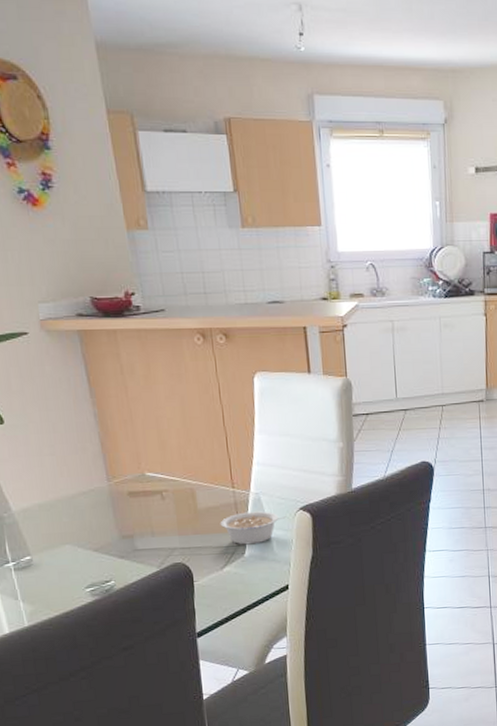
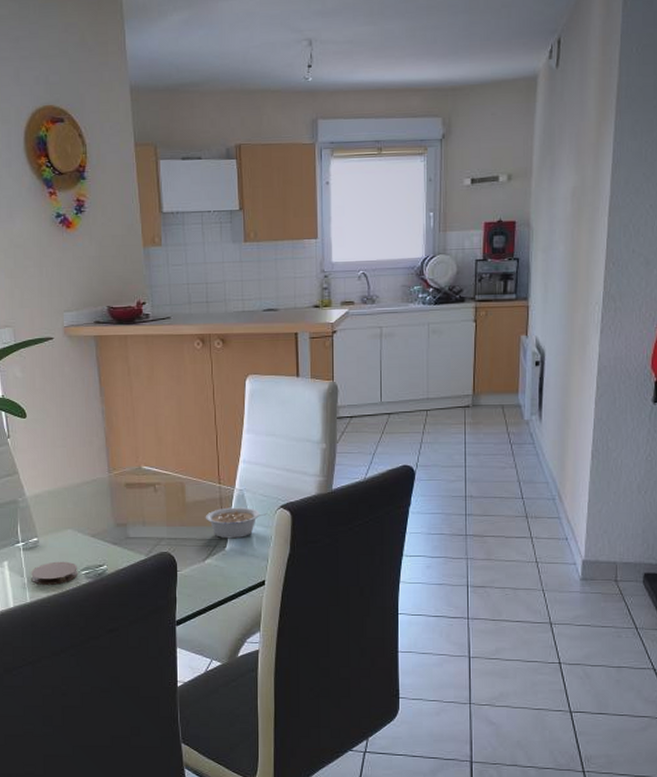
coaster: none [27,579,83,607] -> present [31,561,79,585]

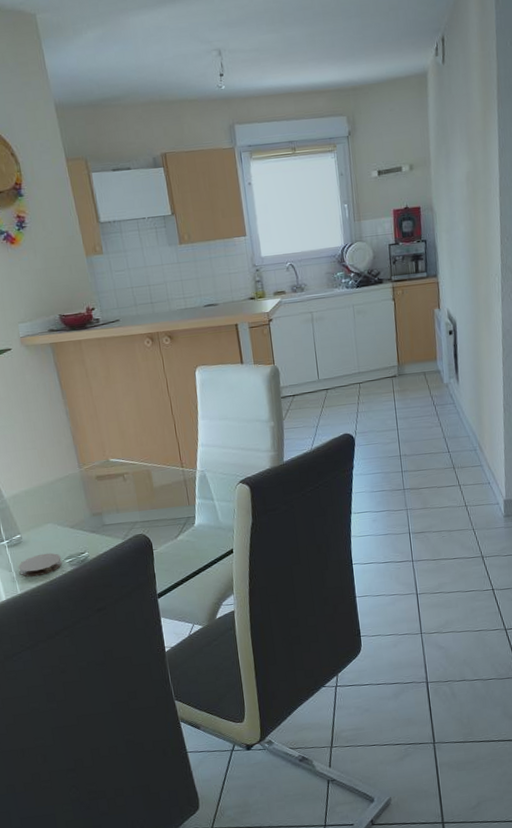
legume: present [205,507,268,539] -> none [172,486,229,516]

